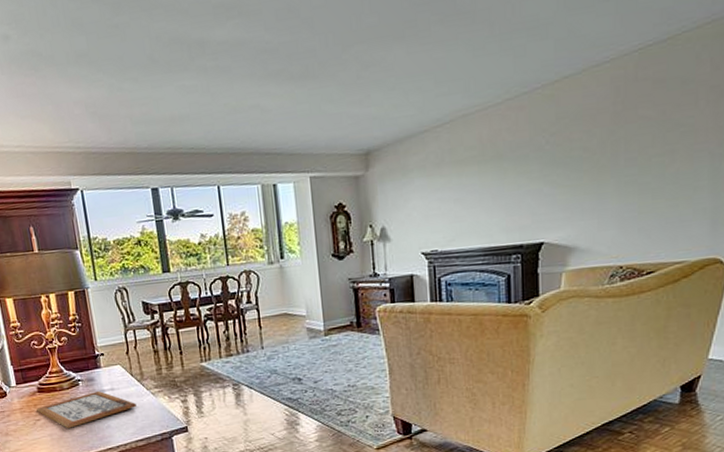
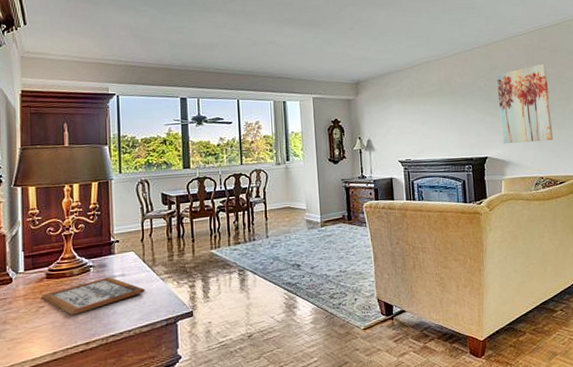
wall art: none [566,102,645,224] -> present [497,63,554,144]

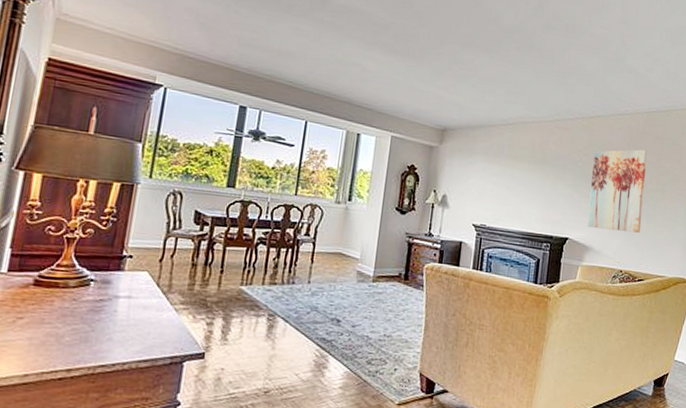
picture frame: present [42,276,145,315] -> none [23,295,153,334]

